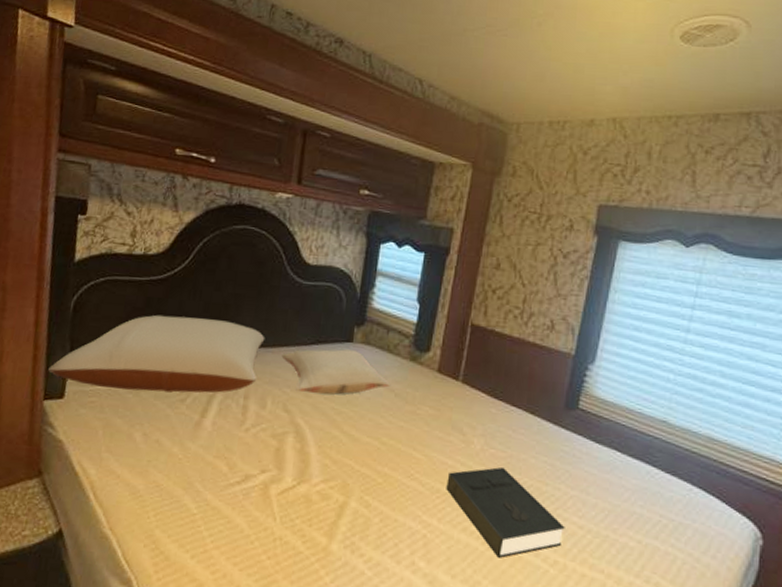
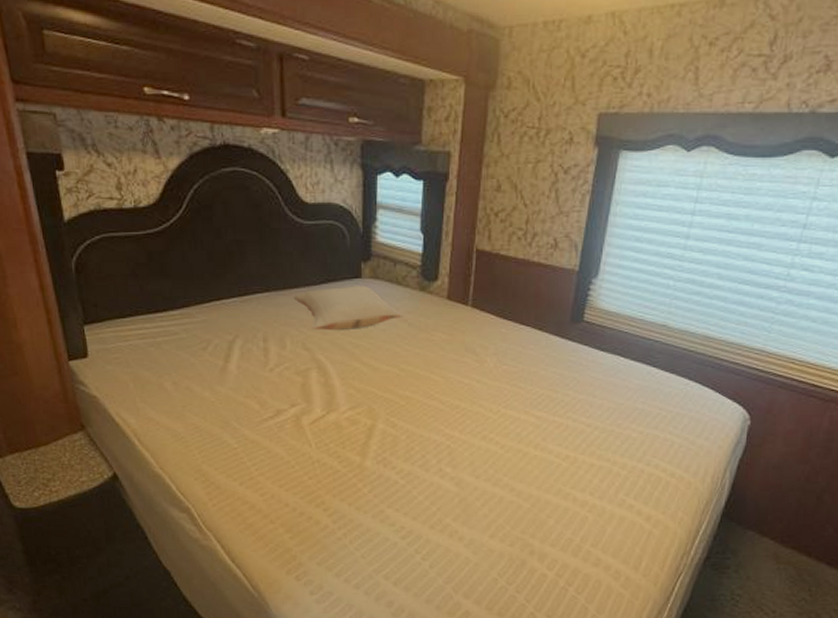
pillow: present [47,314,265,393] -> none [64,268,275,343]
booklet: present [446,466,565,558] -> none [464,380,575,458]

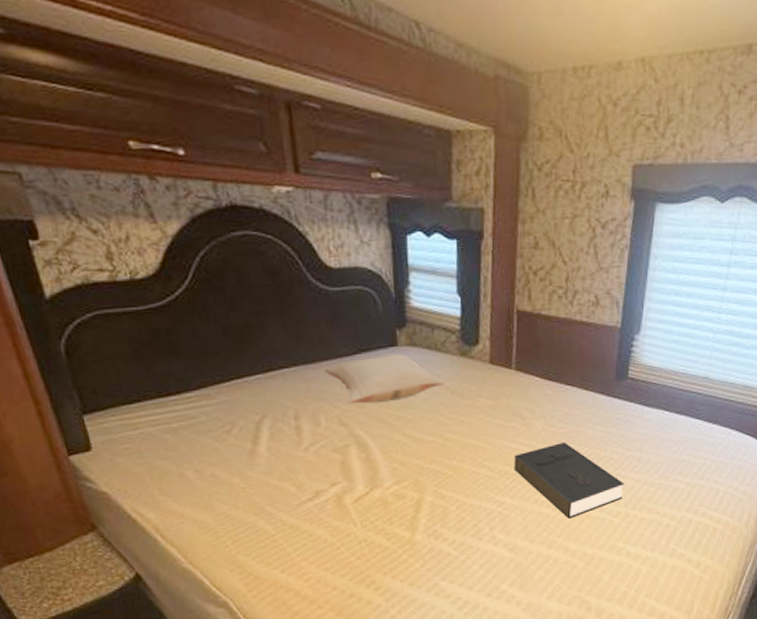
booklet: none [464,380,575,458] -> present [513,441,624,519]

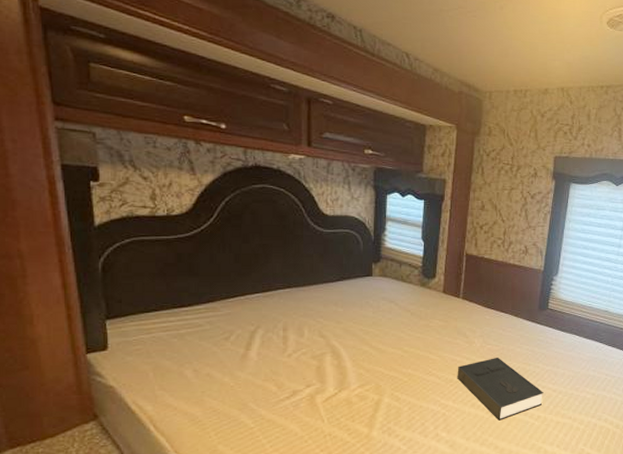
pillow: present [324,354,445,404] -> none [312,282,407,320]

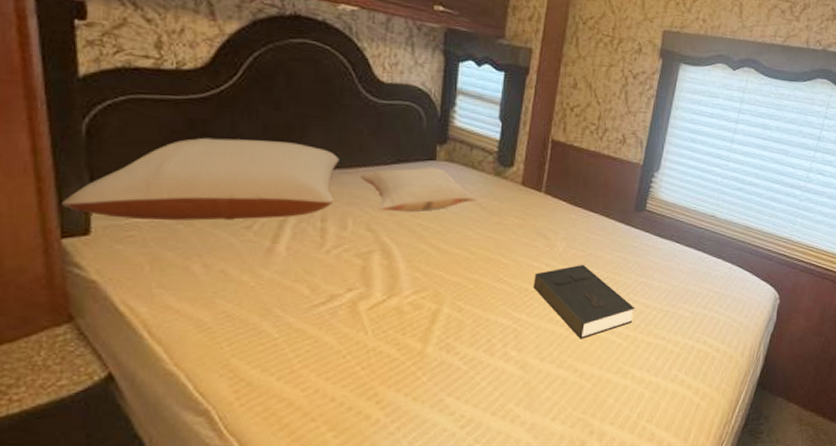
pillow: none [85,268,296,336] -> present [60,137,340,221]
pillow: none [312,282,407,320] -> present [360,167,477,212]

